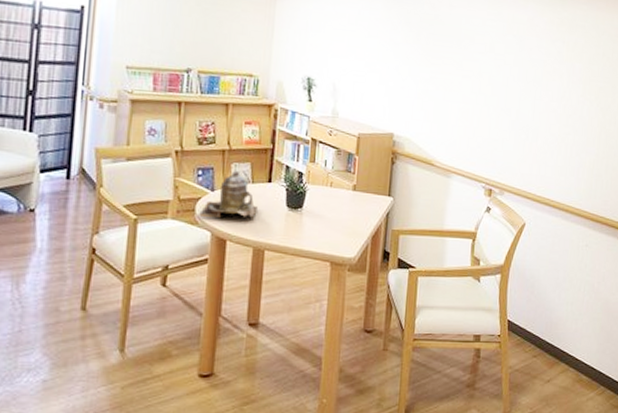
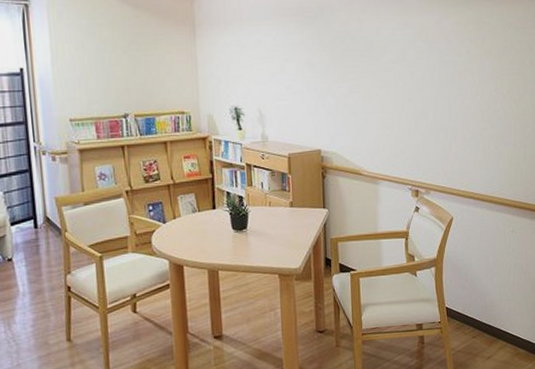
teapot: present [197,170,258,218] -> none [154,202,207,247]

